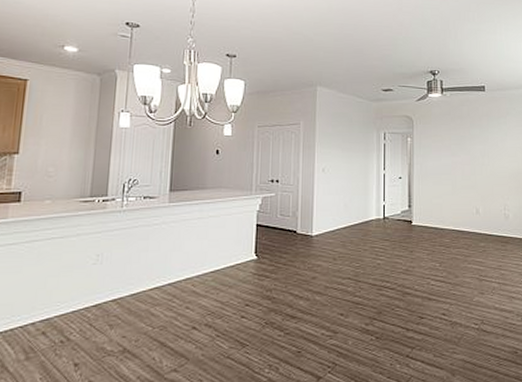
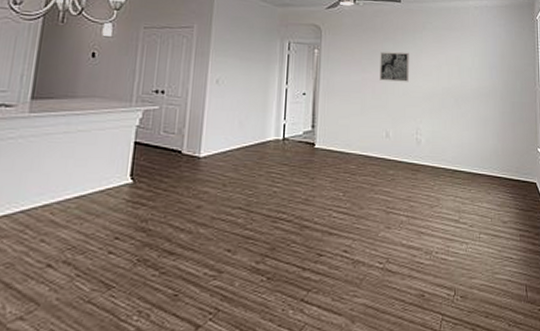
wall art: none [468,136,495,163] -> present [380,51,409,82]

